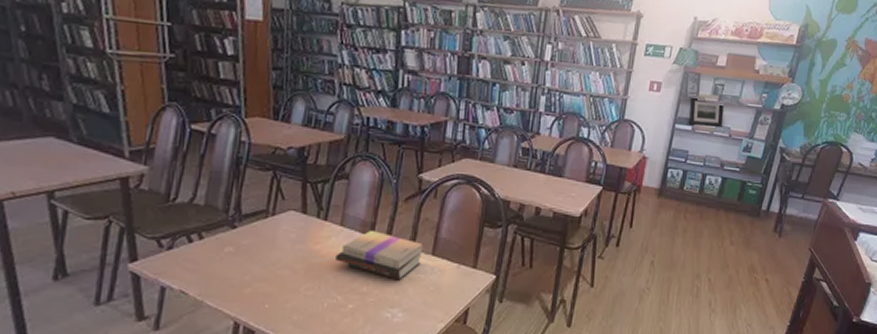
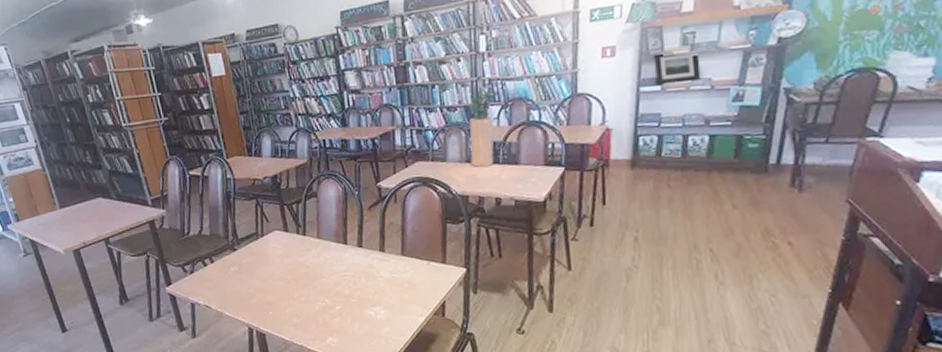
books: present [336,231,424,281] -> none [318,239,393,282]
vase: none [519,92,550,176] -> present [469,83,494,168]

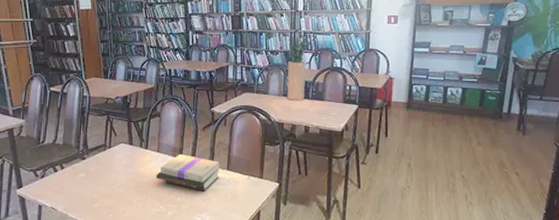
books: none [318,239,393,282] -> present [156,154,220,192]
picture frame: present [653,51,701,86] -> none [424,23,457,48]

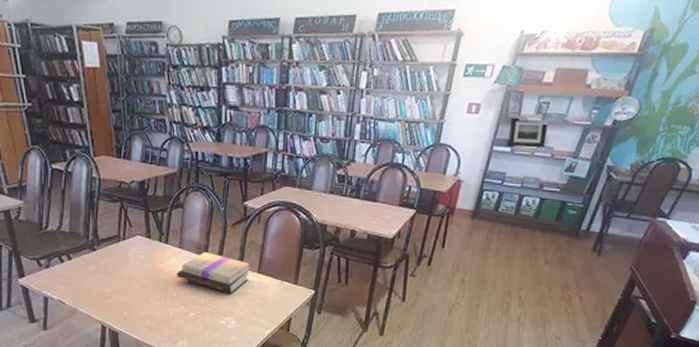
vase: present [287,35,306,102] -> none [335,120,365,201]
picture frame: none [424,23,457,48] -> present [508,116,547,148]

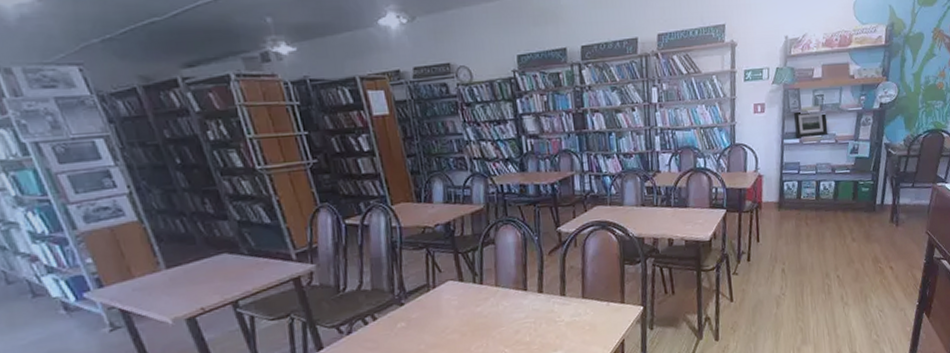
books: present [177,252,250,294] -> none [497,285,574,327]

